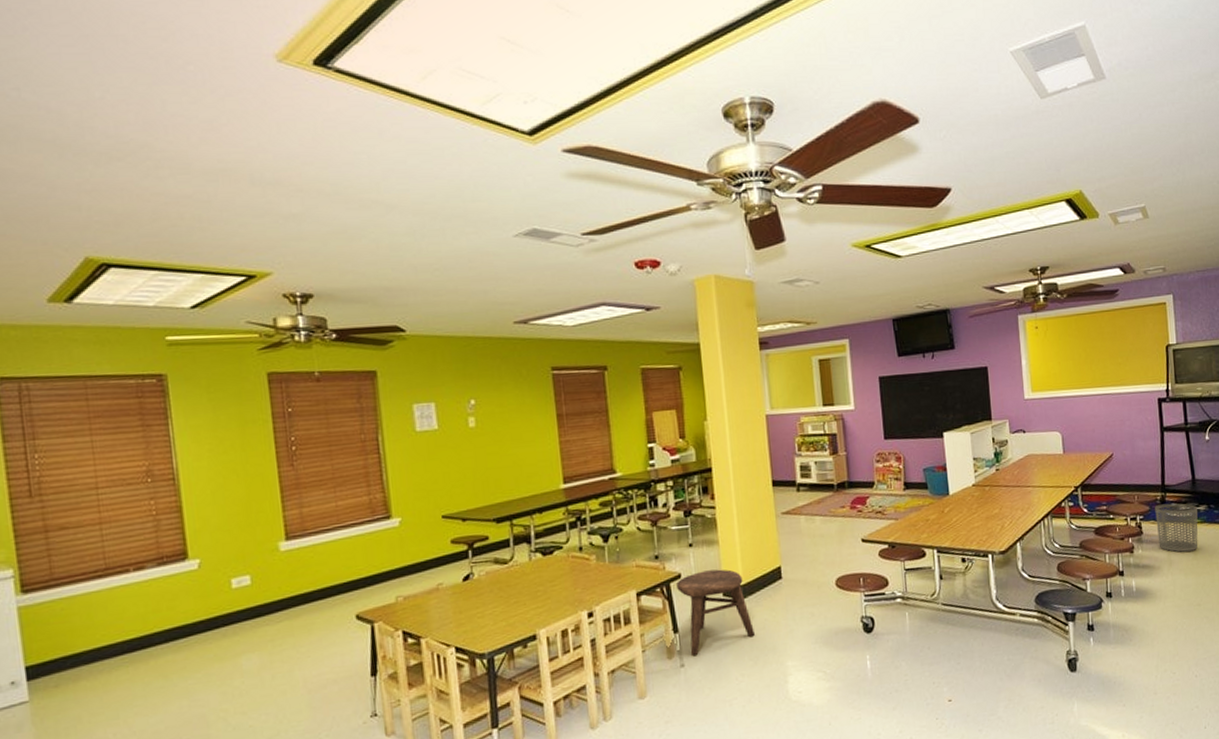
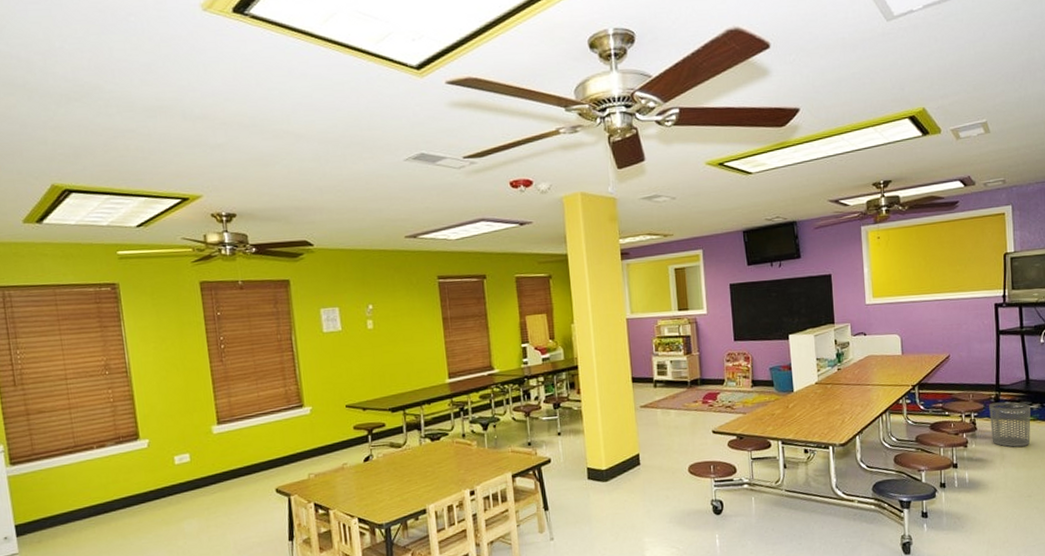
stool: present [677,569,755,655] -> none [547,455,616,530]

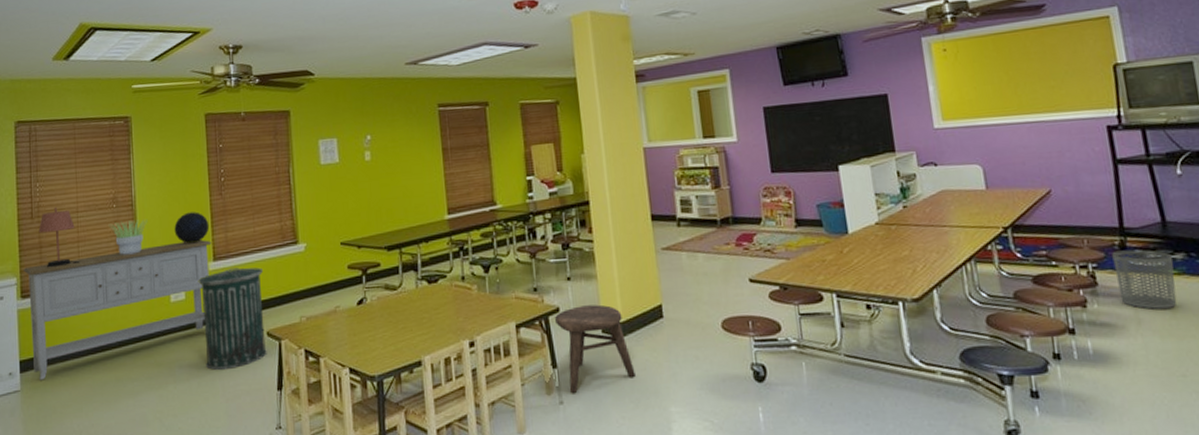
sideboard: none [10,405,215,543] -> present [23,240,212,381]
table lamp: none [23,374,74,435] -> present [38,206,80,268]
potted plant: none [102,385,145,421] -> present [108,219,148,255]
decorative globe: none [174,378,212,409] -> present [174,212,210,244]
trash can: none [202,430,277,525] -> present [198,267,267,370]
stool: none [547,455,616,530] -> present [555,304,635,393]

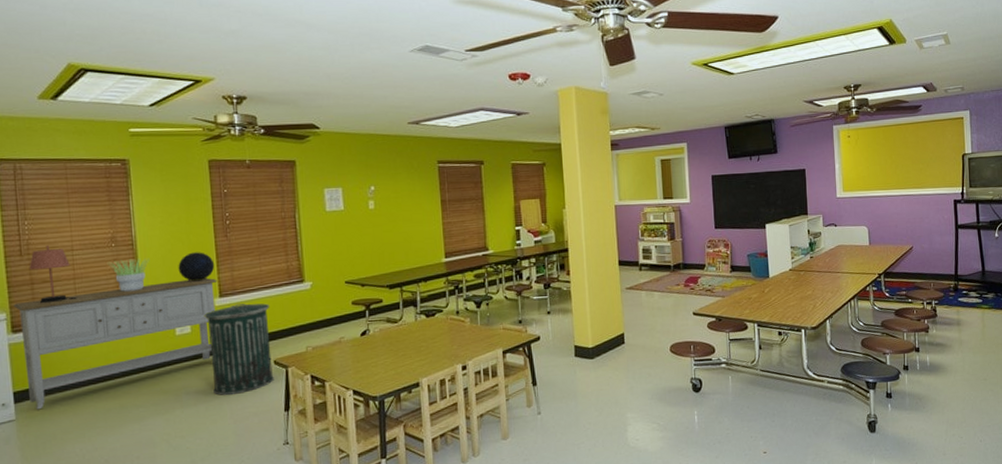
stool: present [555,304,635,393] -> none [536,333,600,405]
waste bin: present [1112,249,1177,309] -> none [948,291,987,333]

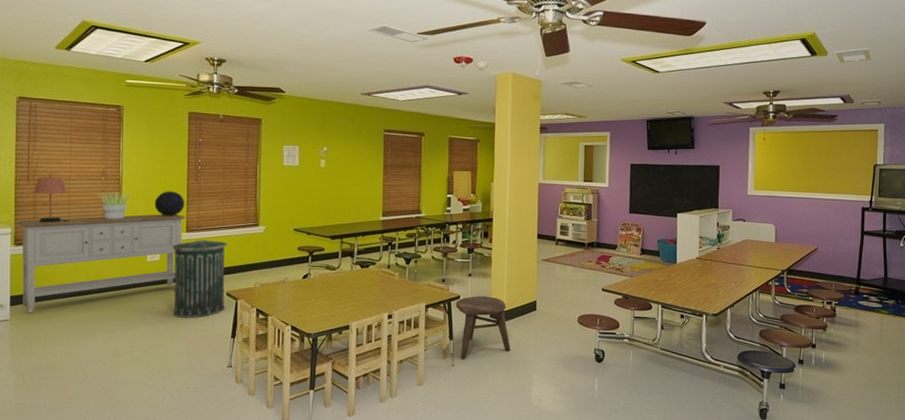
stool: none [536,333,600,405] -> present [456,296,510,359]

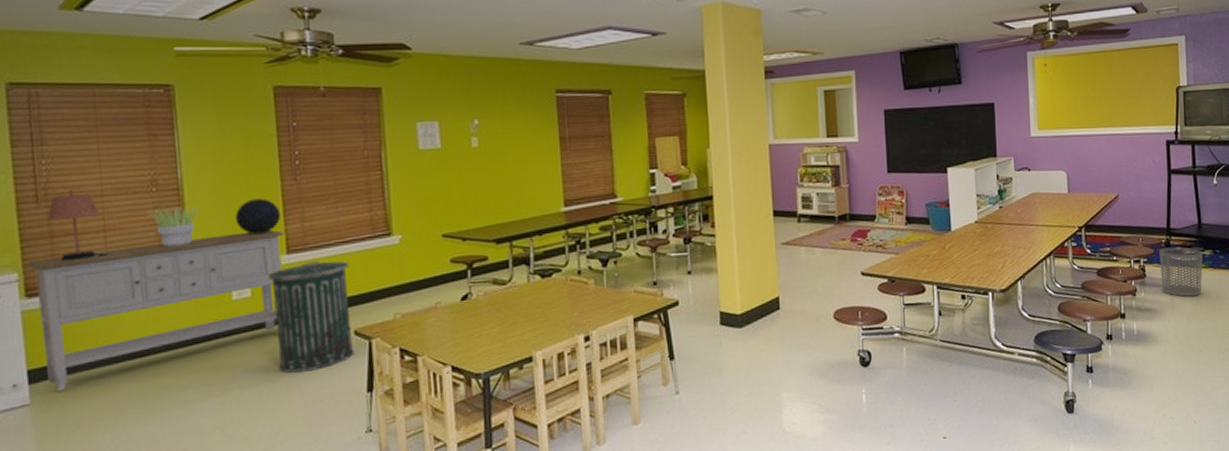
stool: present [456,296,510,359] -> none [674,297,751,383]
waste bin: none [848,294,887,336] -> present [1159,247,1203,297]

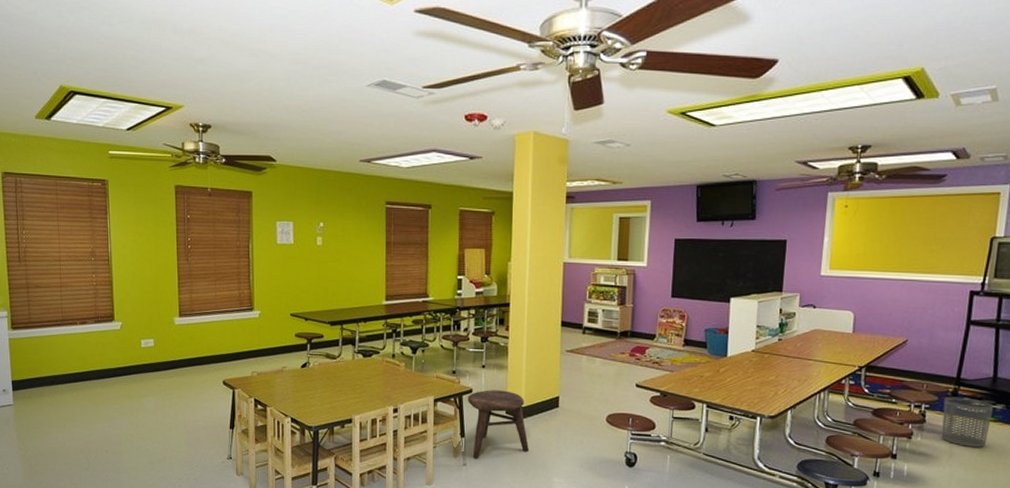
sideboard: present [27,230,284,392] -> none [13,297,178,399]
table lamp: present [47,189,108,262] -> none [25,253,63,307]
potted plant: present [146,205,200,247] -> none [87,273,122,303]
decorative globe: present [235,198,281,235] -> none [145,272,177,300]
trash can: present [267,261,355,373] -> none [165,325,223,407]
stool: none [674,297,751,383] -> present [468,390,529,458]

